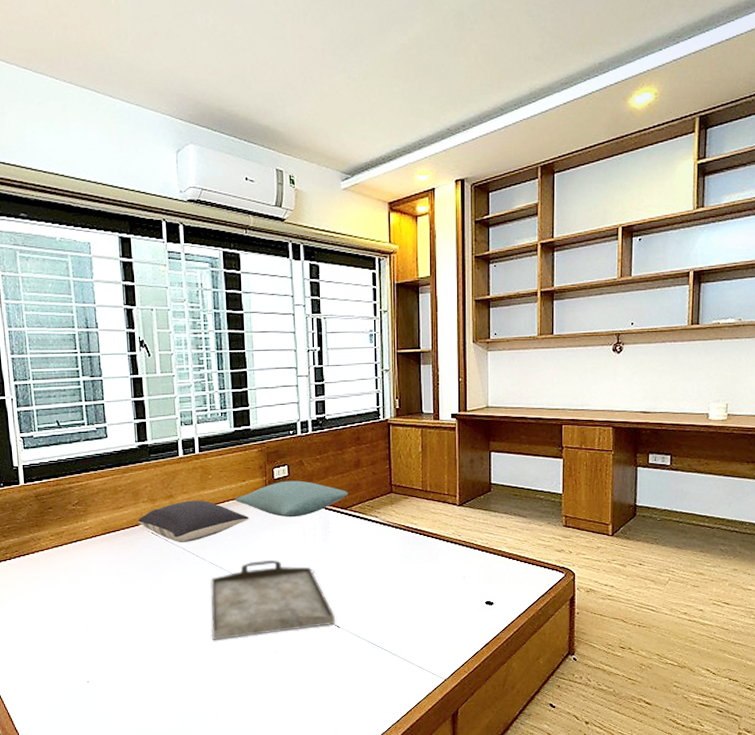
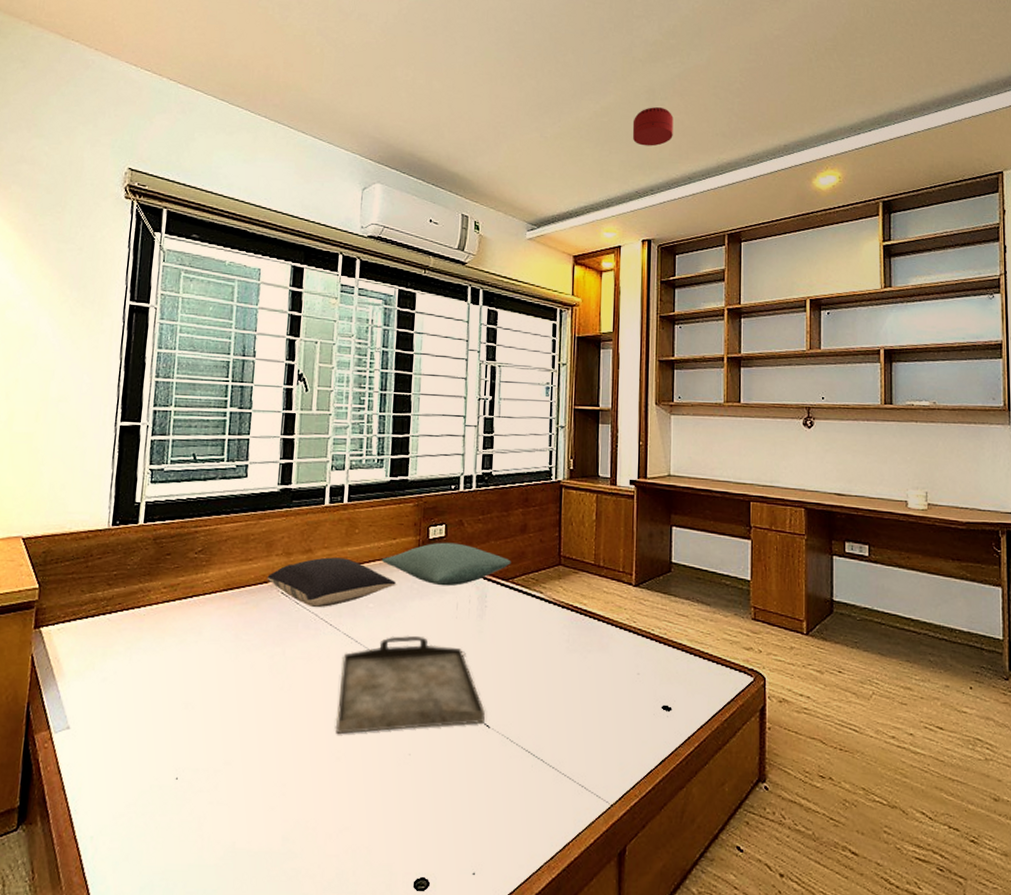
smoke detector: none [442,33,484,78] -> present [632,107,673,146]

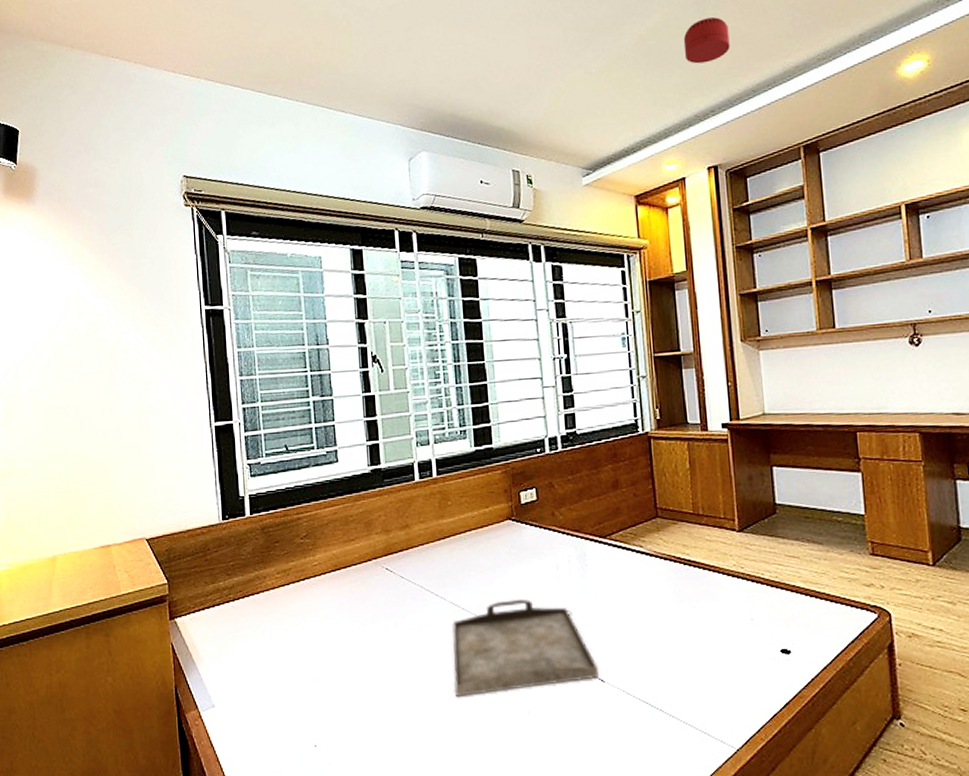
pillow: present [267,557,396,608] -> none [370,530,494,580]
pillow: present [381,542,511,586] -> none [477,505,607,549]

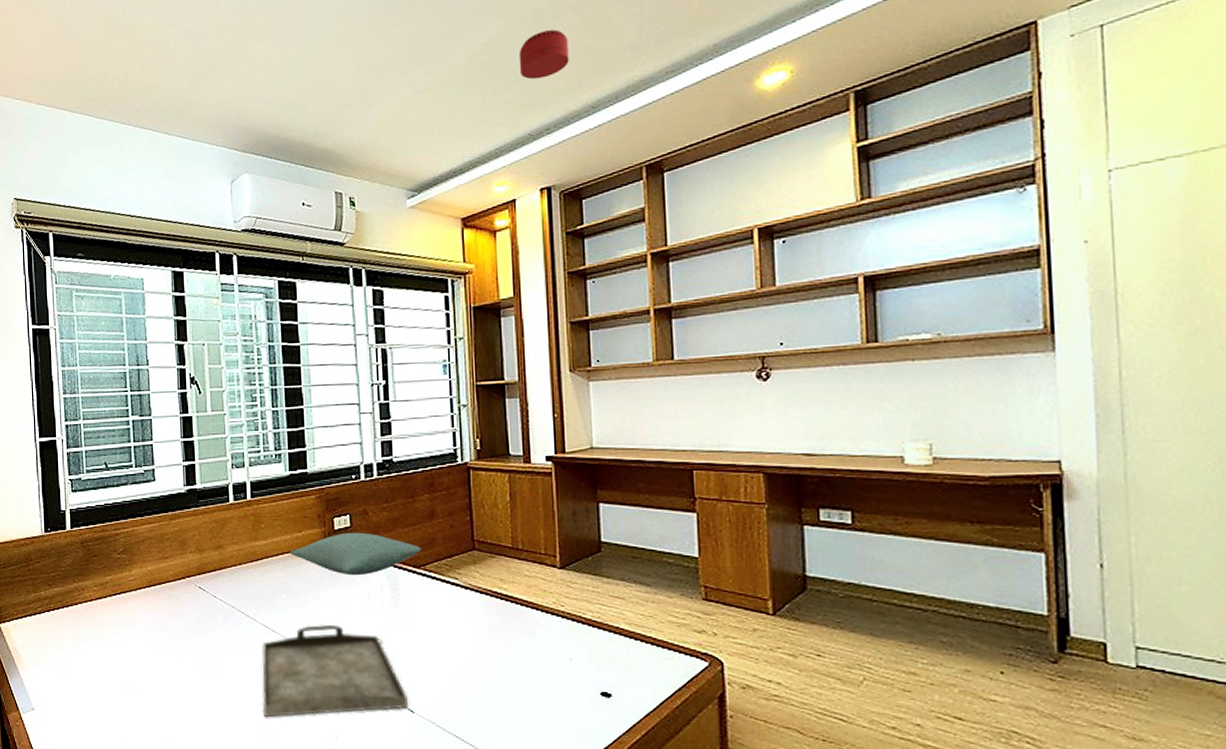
pillow: none [477,505,607,549] -> present [289,532,422,576]

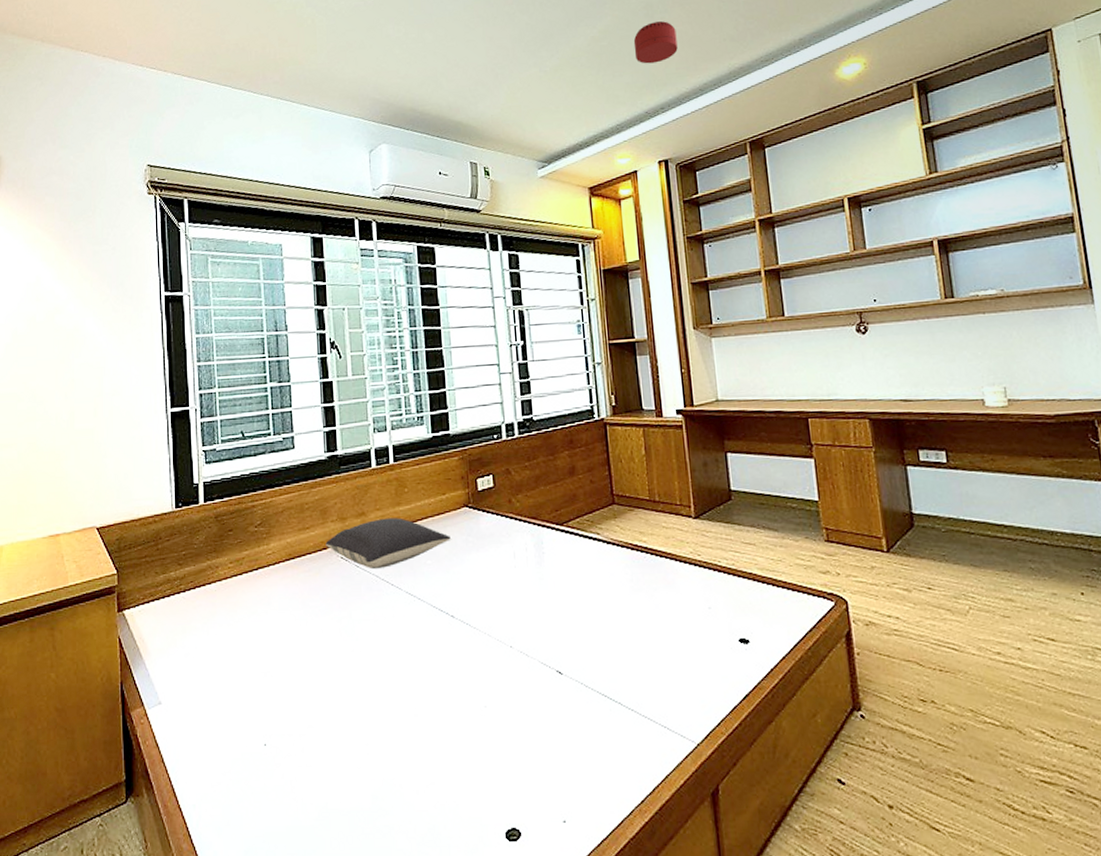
pillow: none [184,552,306,601] -> present [325,518,451,570]
serving tray: present [262,624,408,717] -> none [408,588,556,691]
pillow: present [289,532,422,576] -> none [433,492,564,537]

